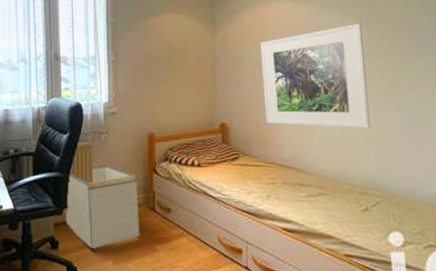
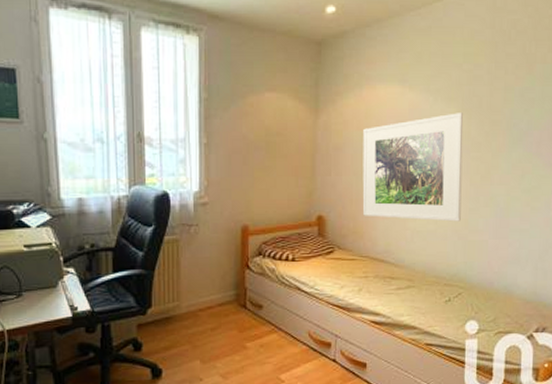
storage bin: present [66,164,140,250] -> none [150,260,230,350]

